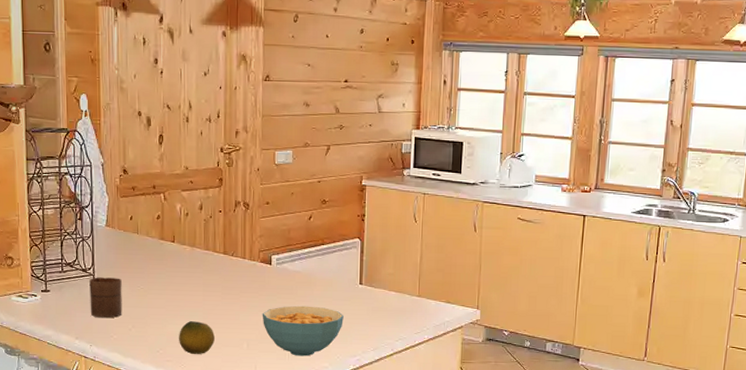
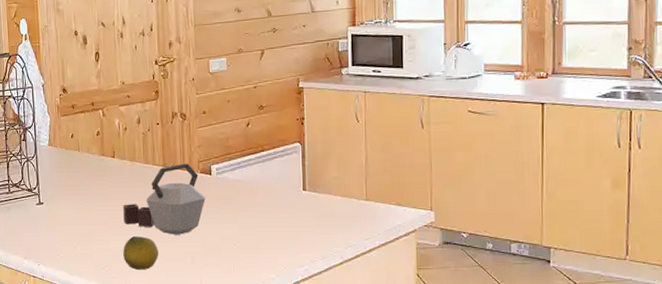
cup: present [89,277,122,318] -> none [35,196,68,237]
kettle: none [181,252,264,322] -> present [123,163,205,235]
cereal bowl: present [262,305,344,357] -> none [204,215,289,268]

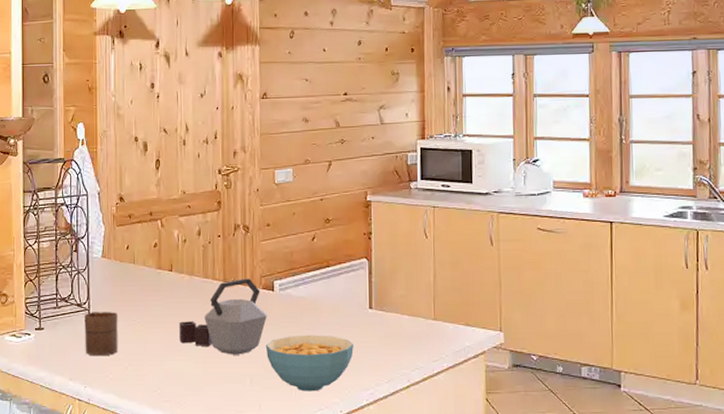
cup: none [35,196,68,237] -> present [84,312,118,356]
fruit: present [123,236,159,270] -> none [177,356,215,393]
cereal bowl: none [204,215,289,268] -> present [265,334,354,392]

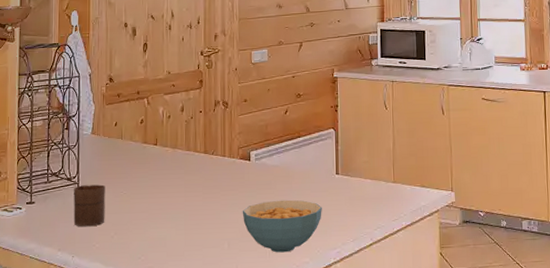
kettle: present [179,278,267,355] -> none [163,150,244,221]

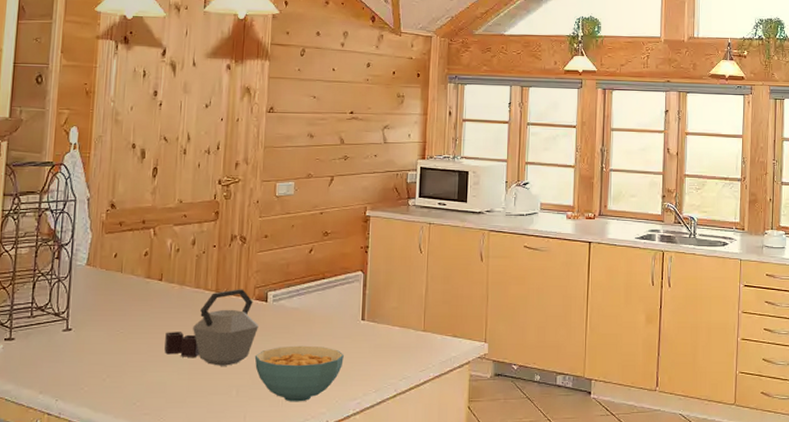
cup: present [73,184,105,227] -> none [59,322,99,368]
kettle: none [163,150,244,221] -> present [164,289,259,366]

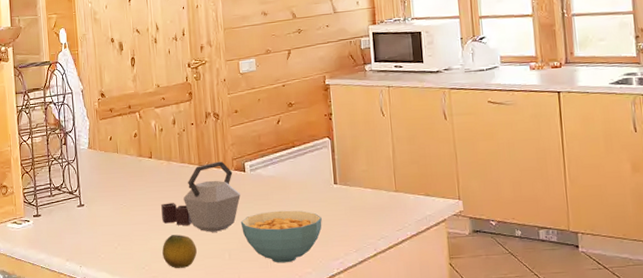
fruit: none [159,367,200,405] -> present [162,235,197,268]

